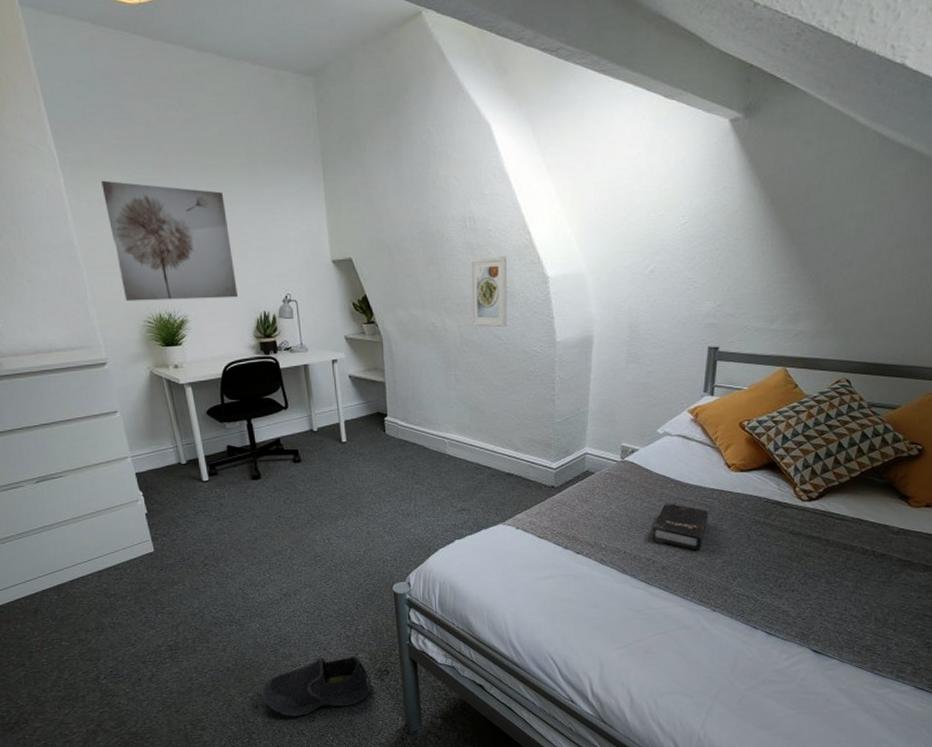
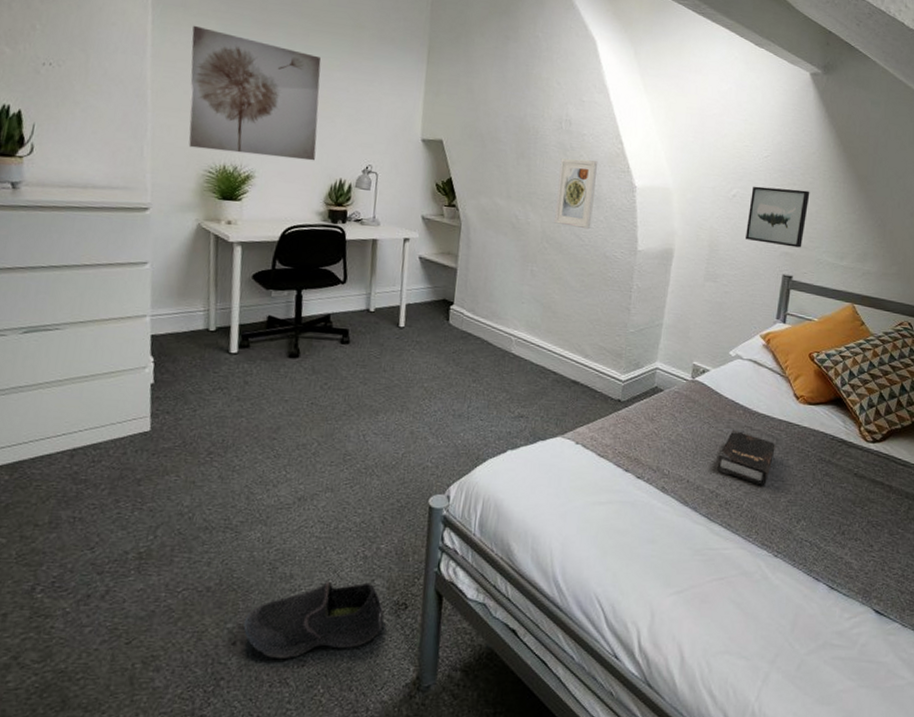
wall art: none [667,254,734,317] -> present [746,186,810,248]

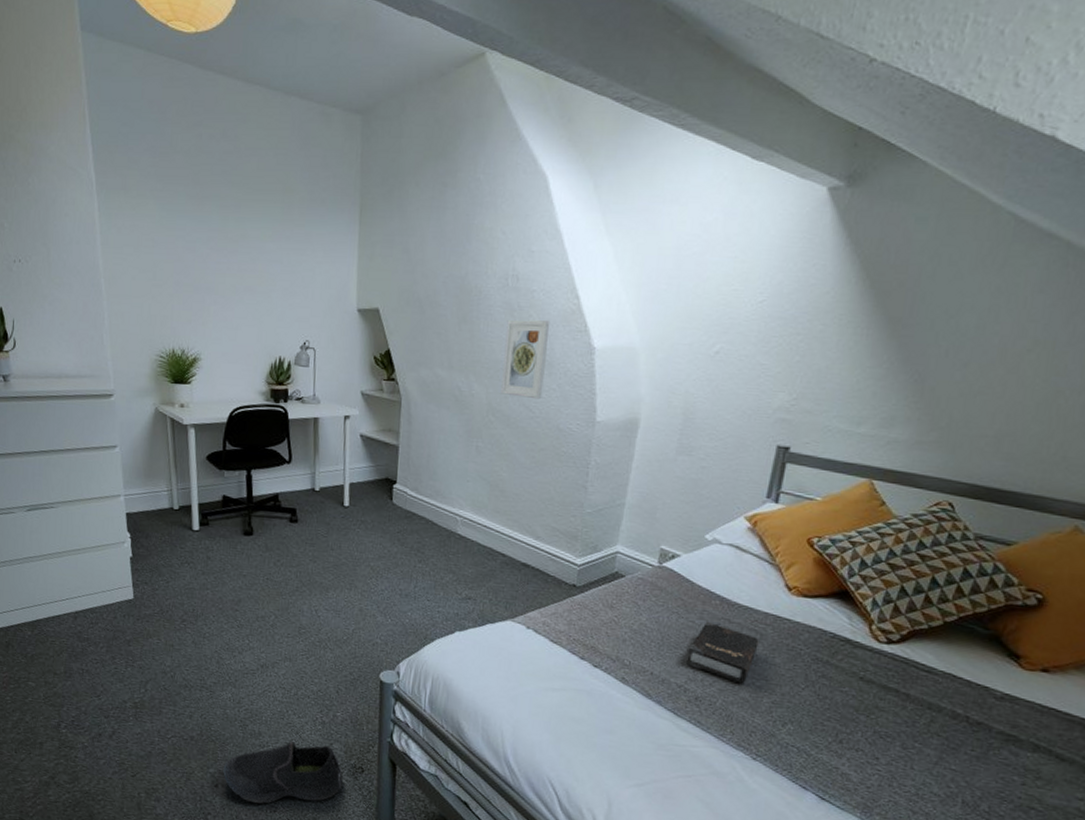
wall art: present [188,25,321,161] -> none [134,208,255,340]
wall art: present [746,186,810,248] -> none [730,339,820,413]

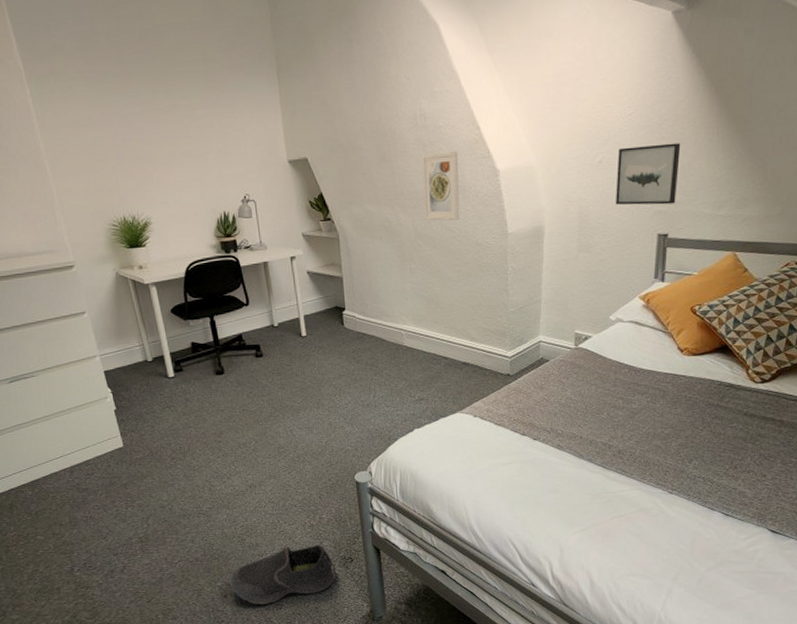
hardback book: present [686,621,759,684] -> none [608,387,663,434]
wall art: none [730,339,820,413] -> present [616,142,681,205]

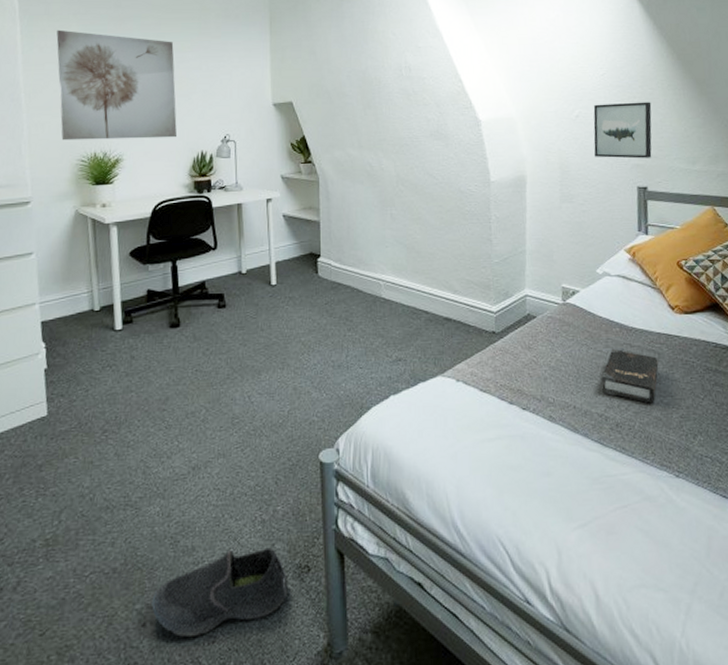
wall art: none [66,90,198,206] -> present [56,29,177,141]
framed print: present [421,152,460,221] -> none [405,102,443,168]
hardback book: none [608,387,663,434] -> present [602,348,659,404]

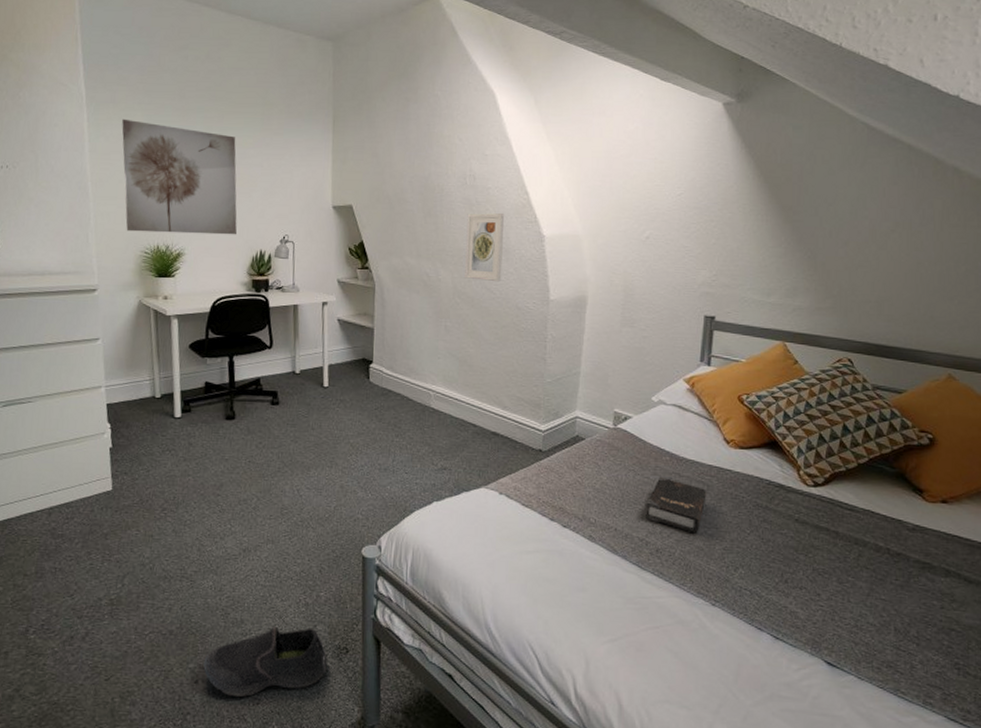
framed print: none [405,102,443,168] -> present [465,213,505,282]
wall art: present [593,102,652,159] -> none [662,226,730,287]

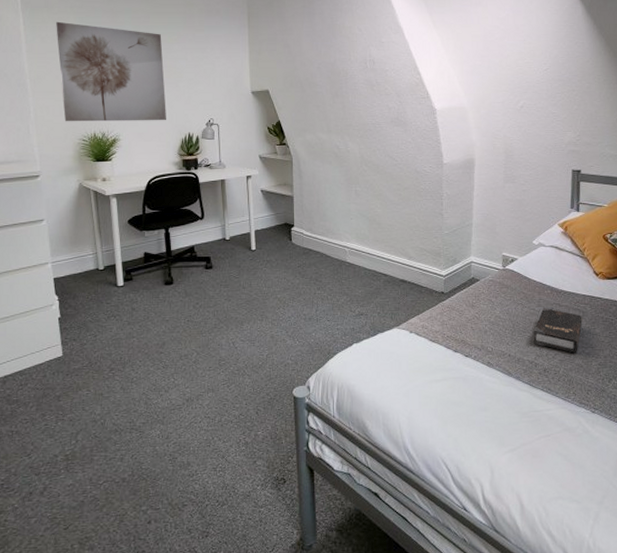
shoe: present [203,626,328,697] -> none [155,464,267,532]
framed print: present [465,213,505,282] -> none [369,92,402,151]

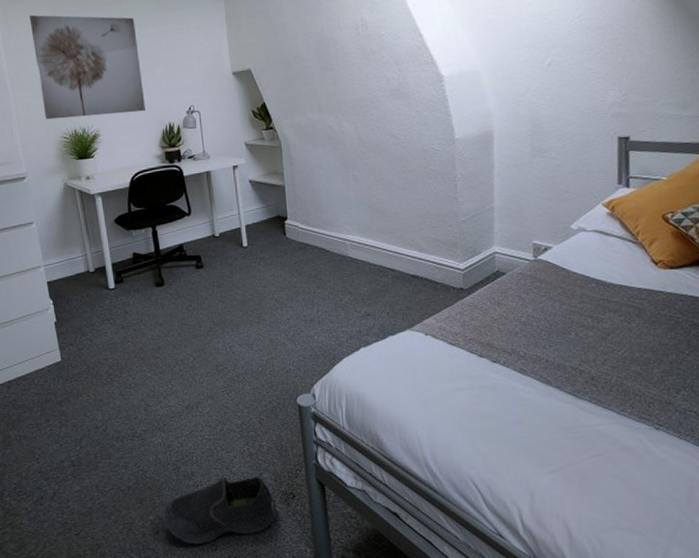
shoe: none [155,464,267,532] -> present [162,476,277,544]
hardback book: present [533,307,583,353] -> none [576,304,639,359]

